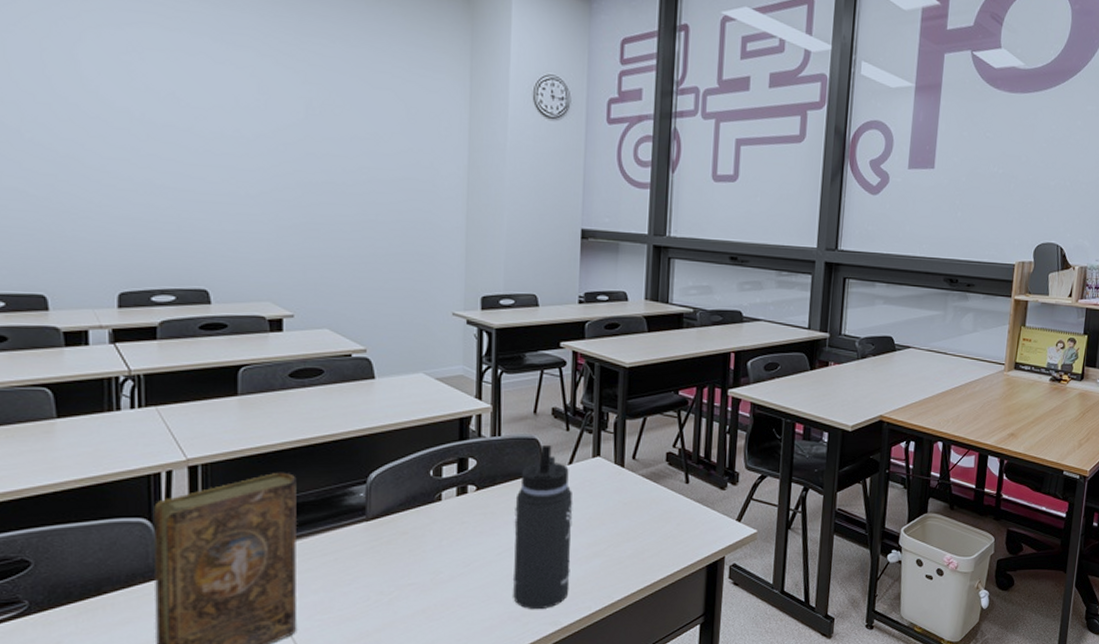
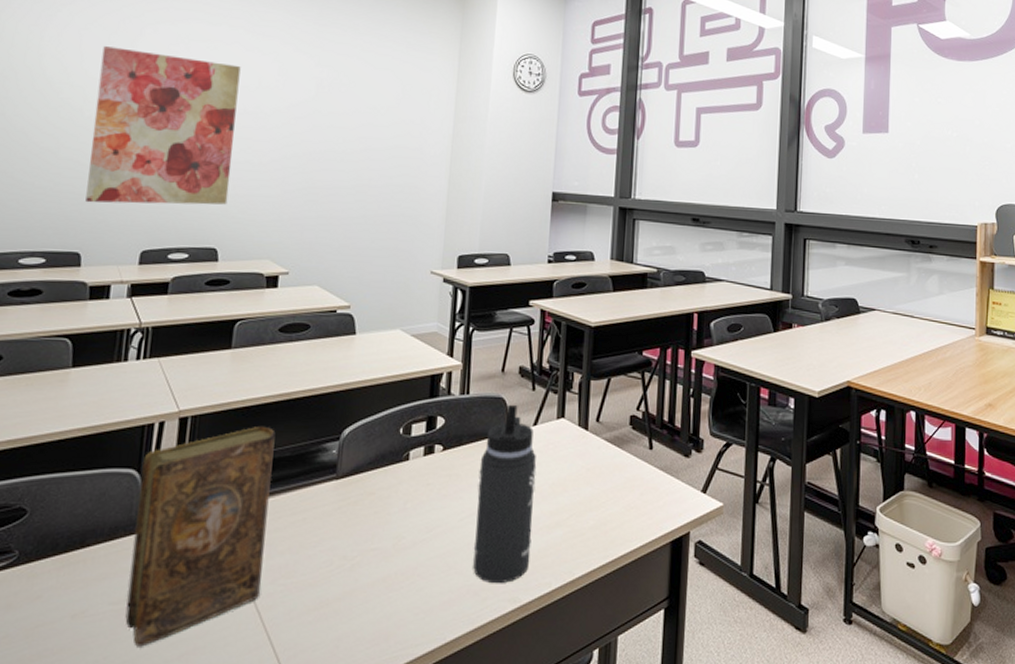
wall art: none [35,54,214,242] -> present [85,46,241,205]

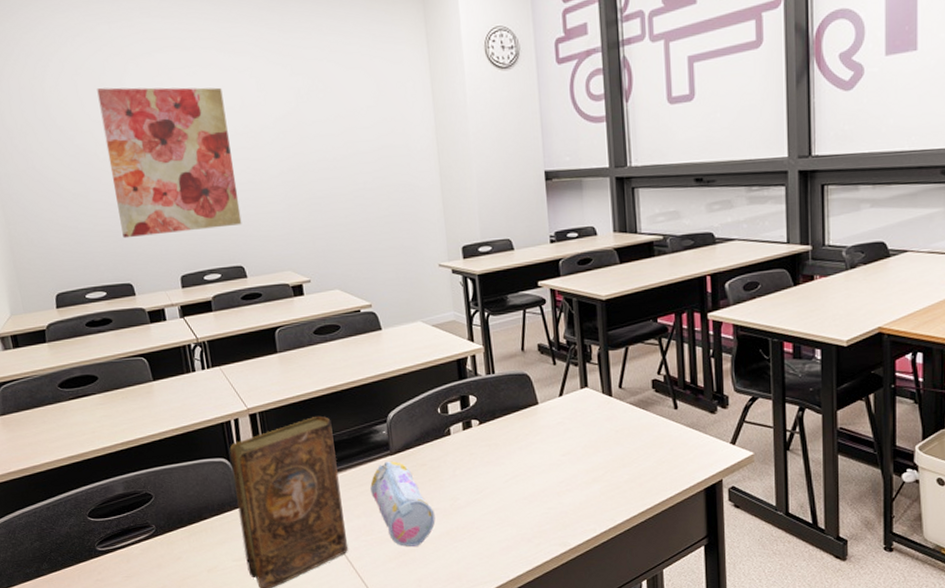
pencil case: none [303,487,373,595] -> present [370,462,436,547]
thermos bottle: present [473,405,537,583] -> none [514,380,574,531]

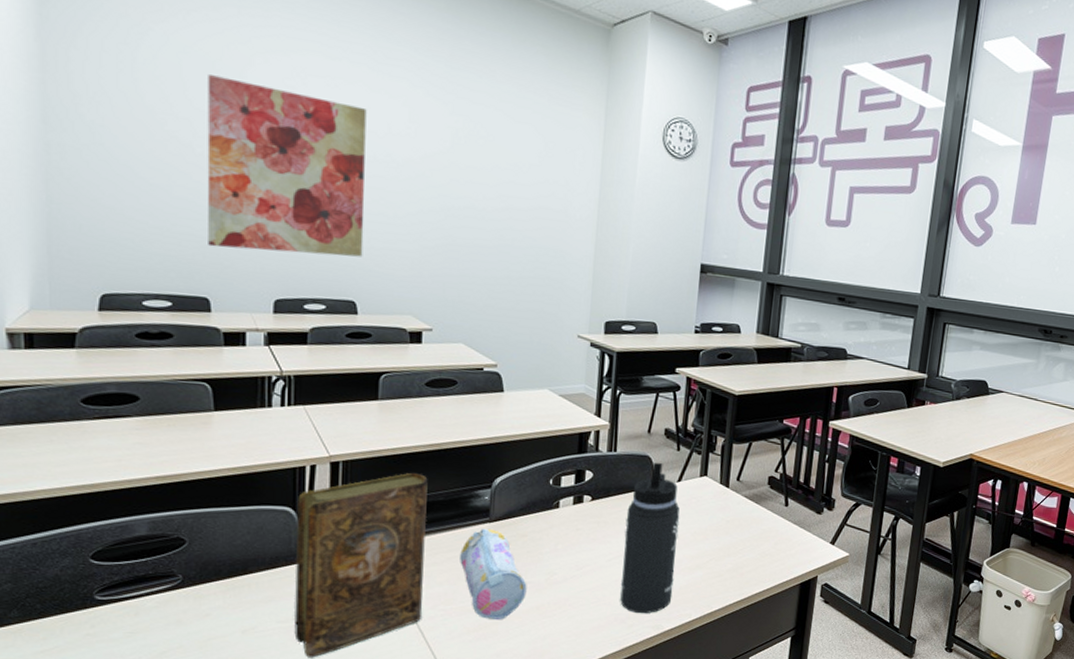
thermos bottle: none [514,380,574,531] -> present [620,463,680,613]

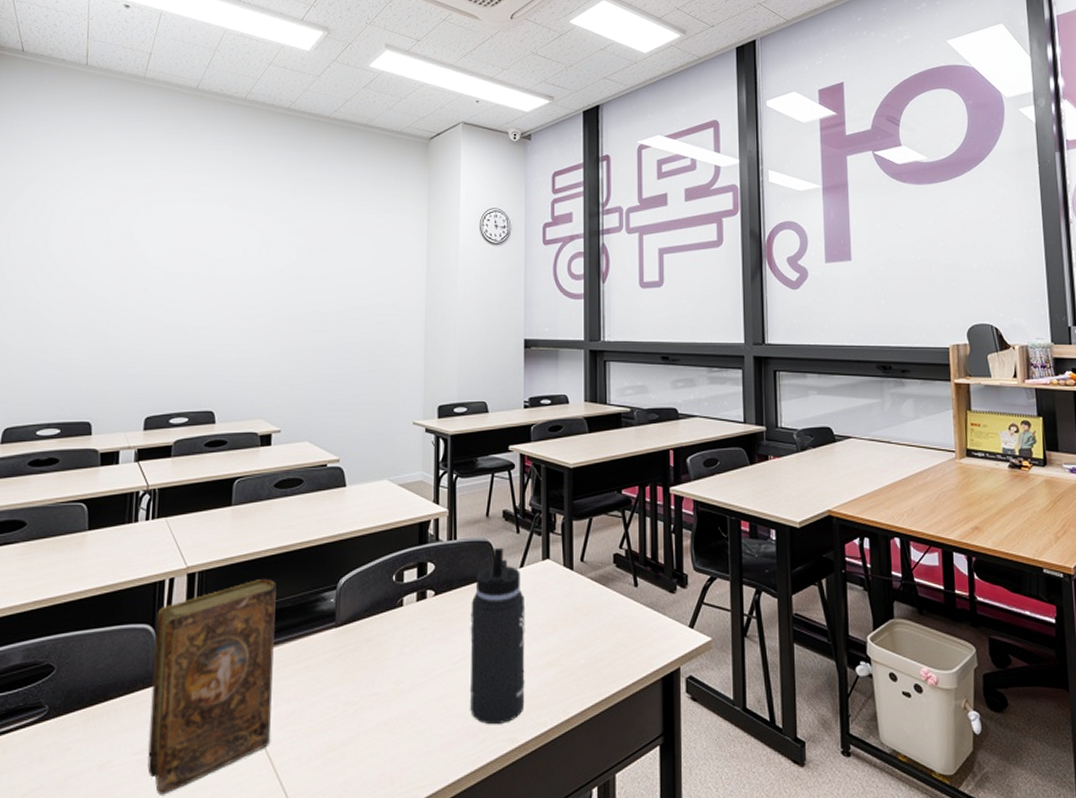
wall art: present [207,75,367,257] -> none [93,229,227,375]
pencil case: present [460,529,527,619] -> none [307,635,374,740]

